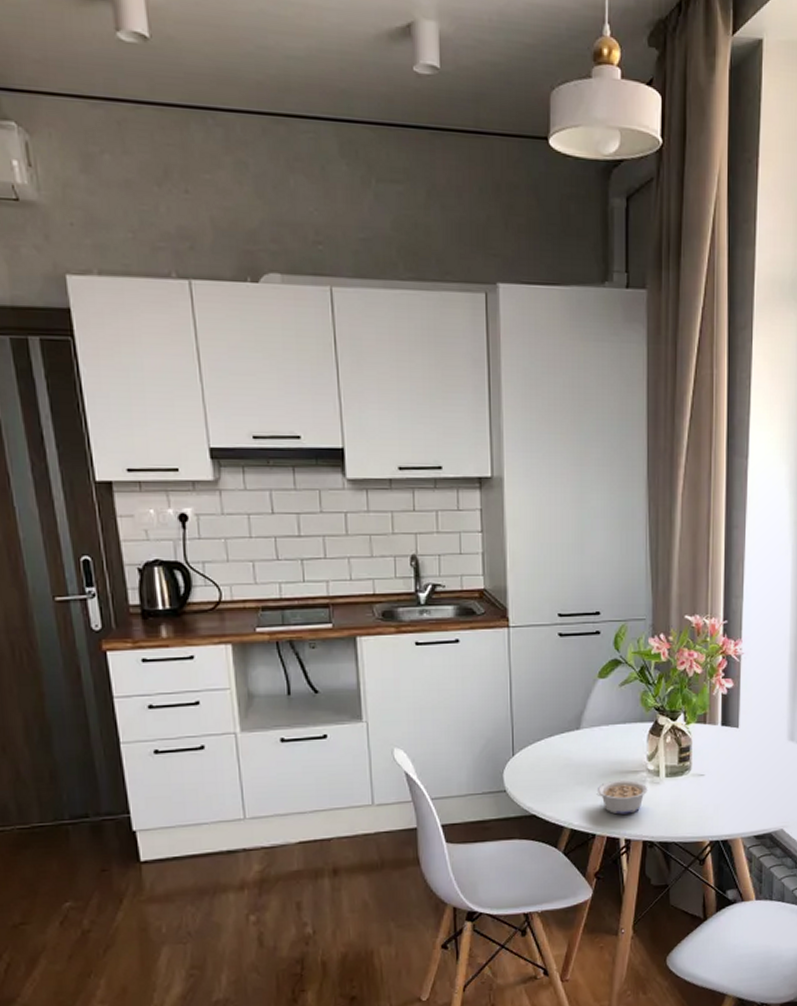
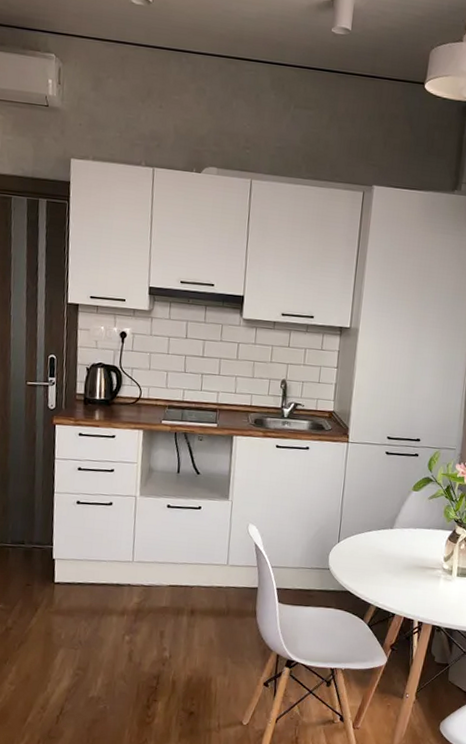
legume: present [596,779,648,815] -> none [400,573,442,602]

